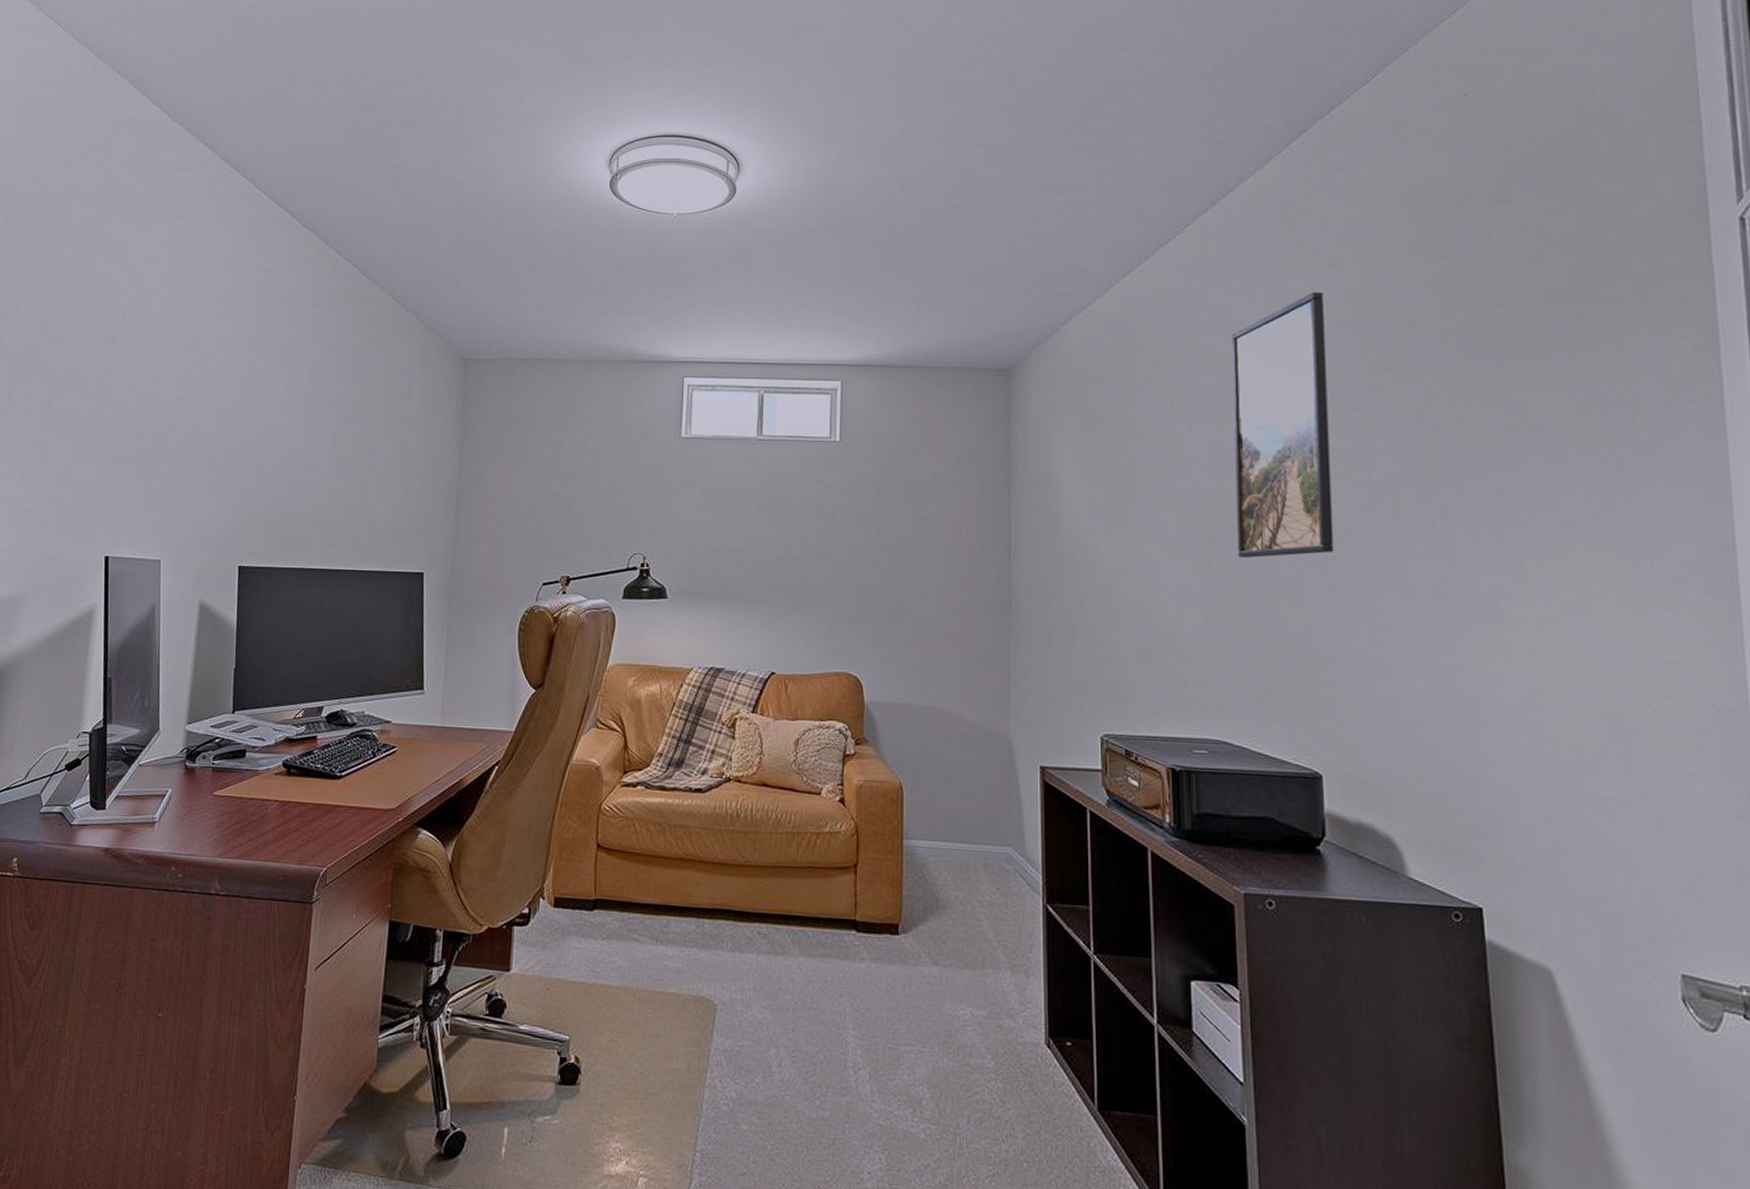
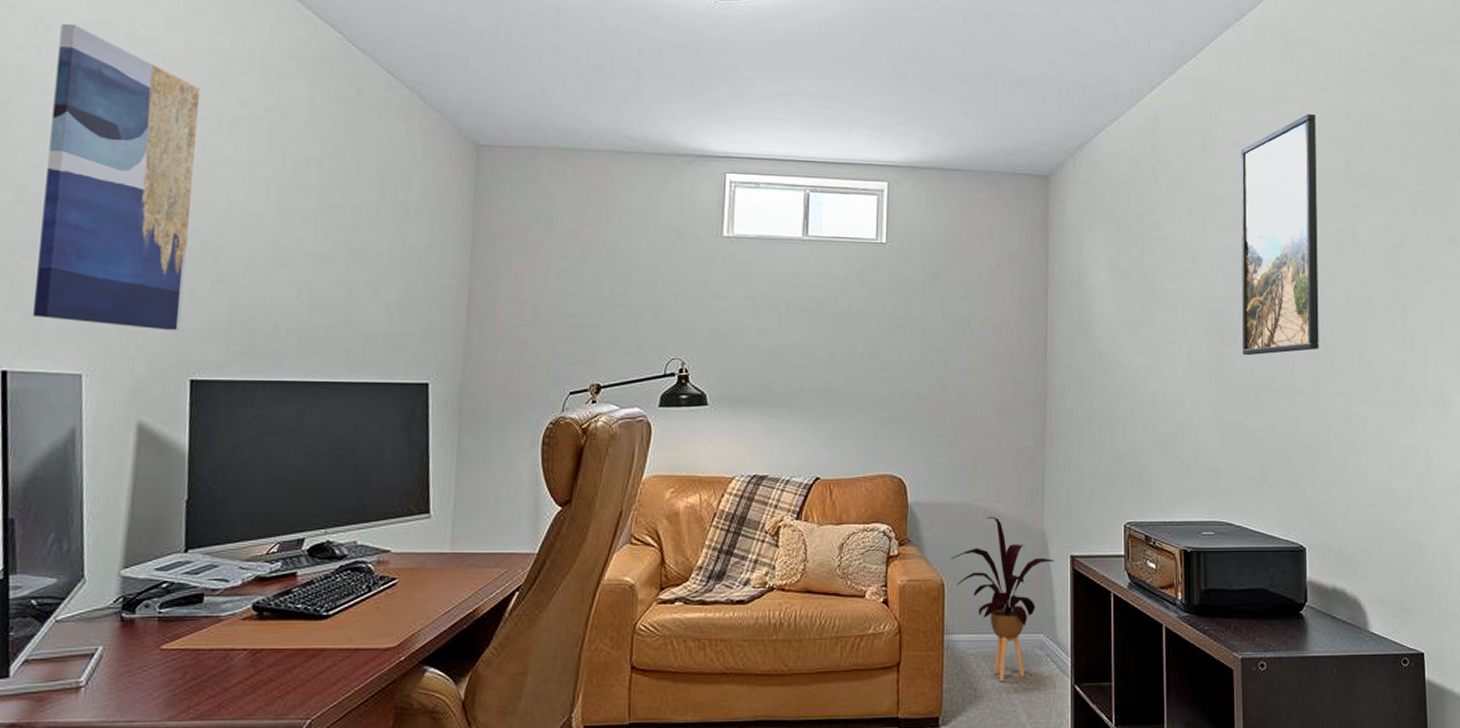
wall art: none [128,273,249,525] -> present [33,24,200,331]
house plant: none [908,720,1023,894] -> present [950,516,1055,682]

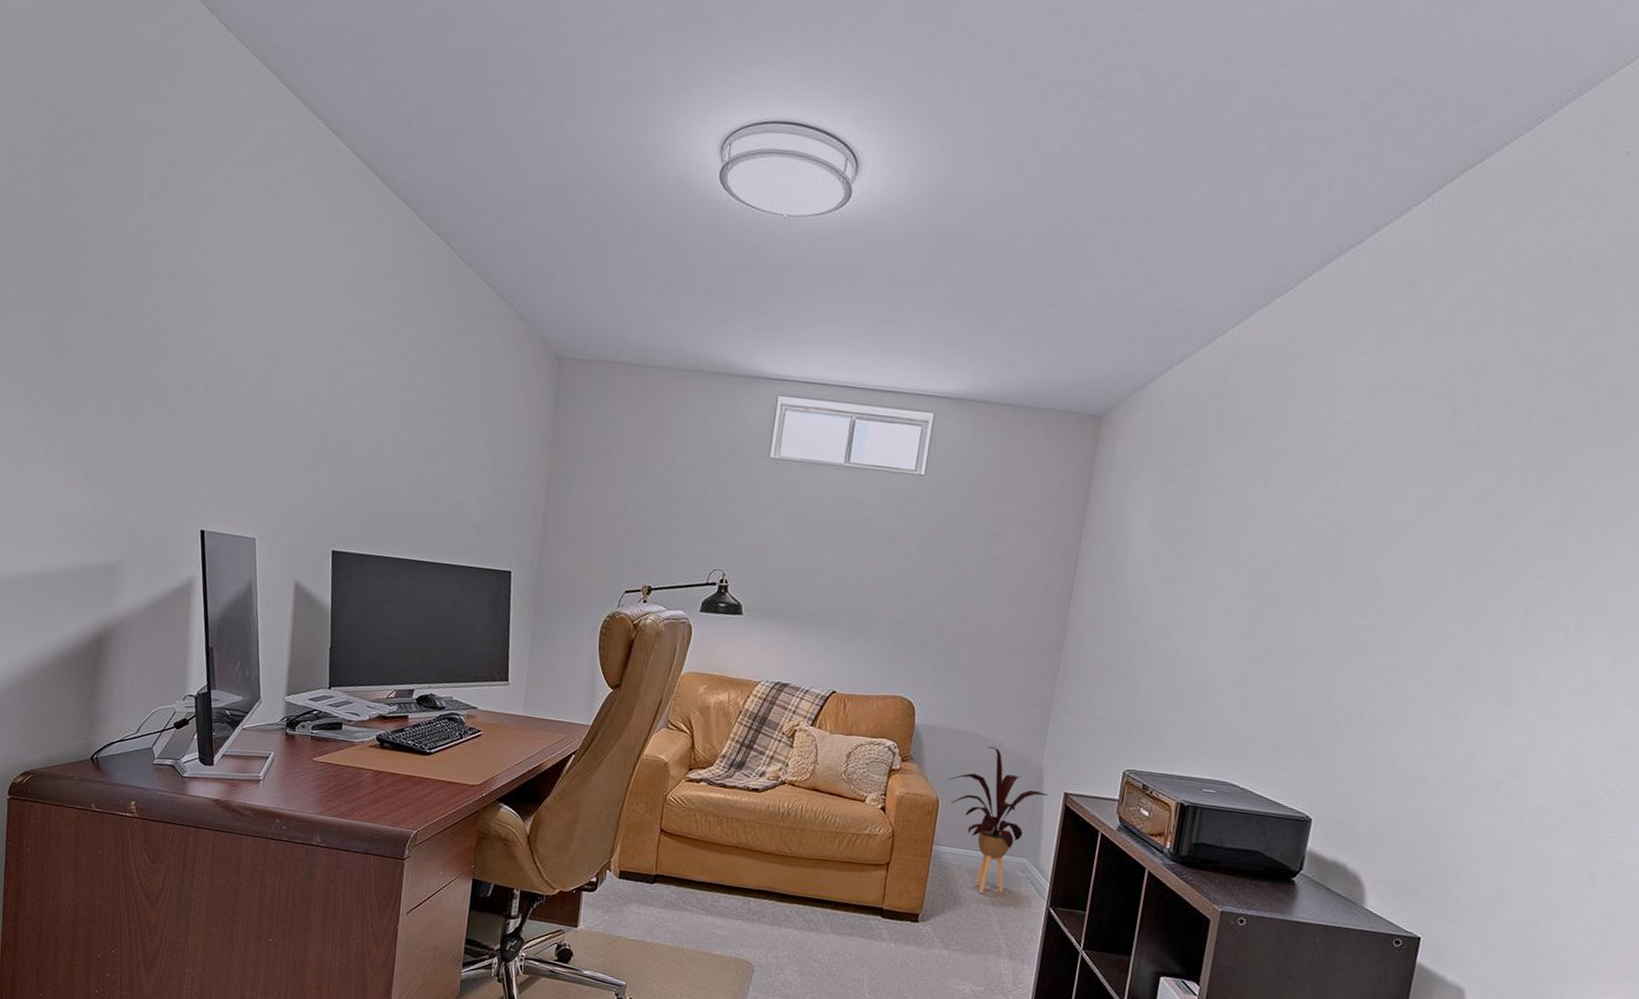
wall art: present [33,24,200,331] -> none [221,233,338,509]
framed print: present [1241,114,1319,356] -> none [1283,361,1426,623]

